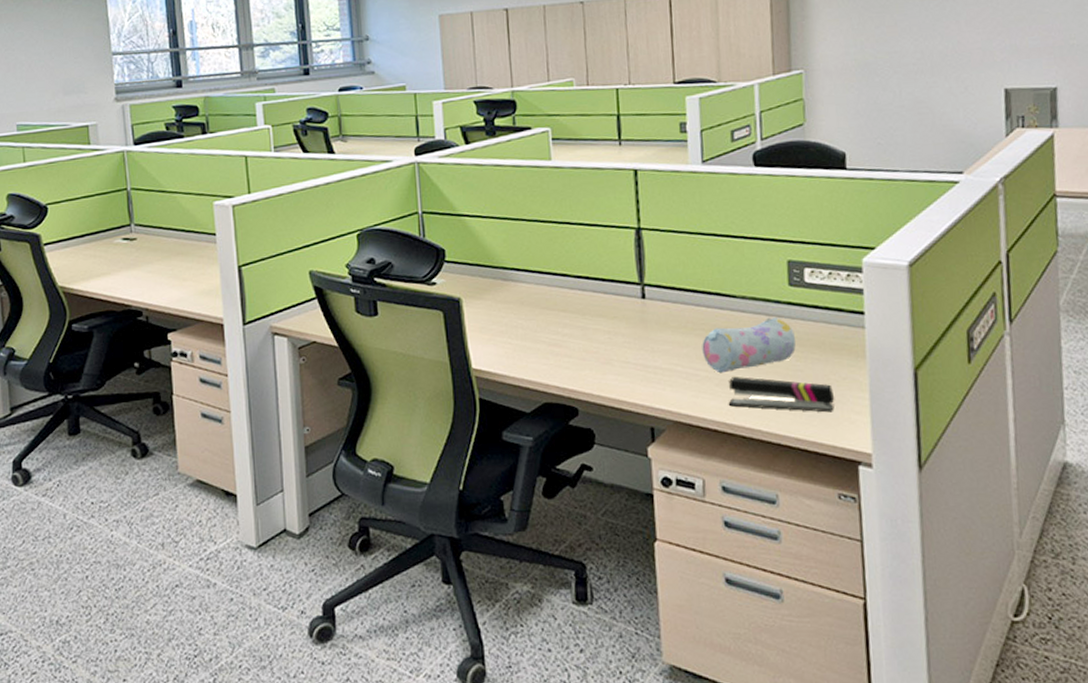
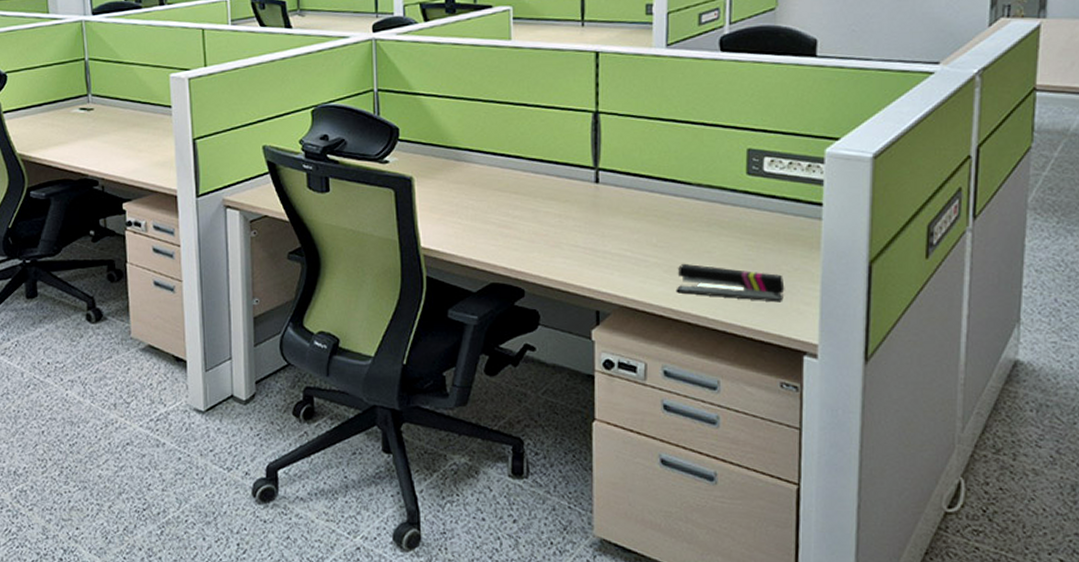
pencil case: present [702,318,796,374] -> none [653,206,749,260]

